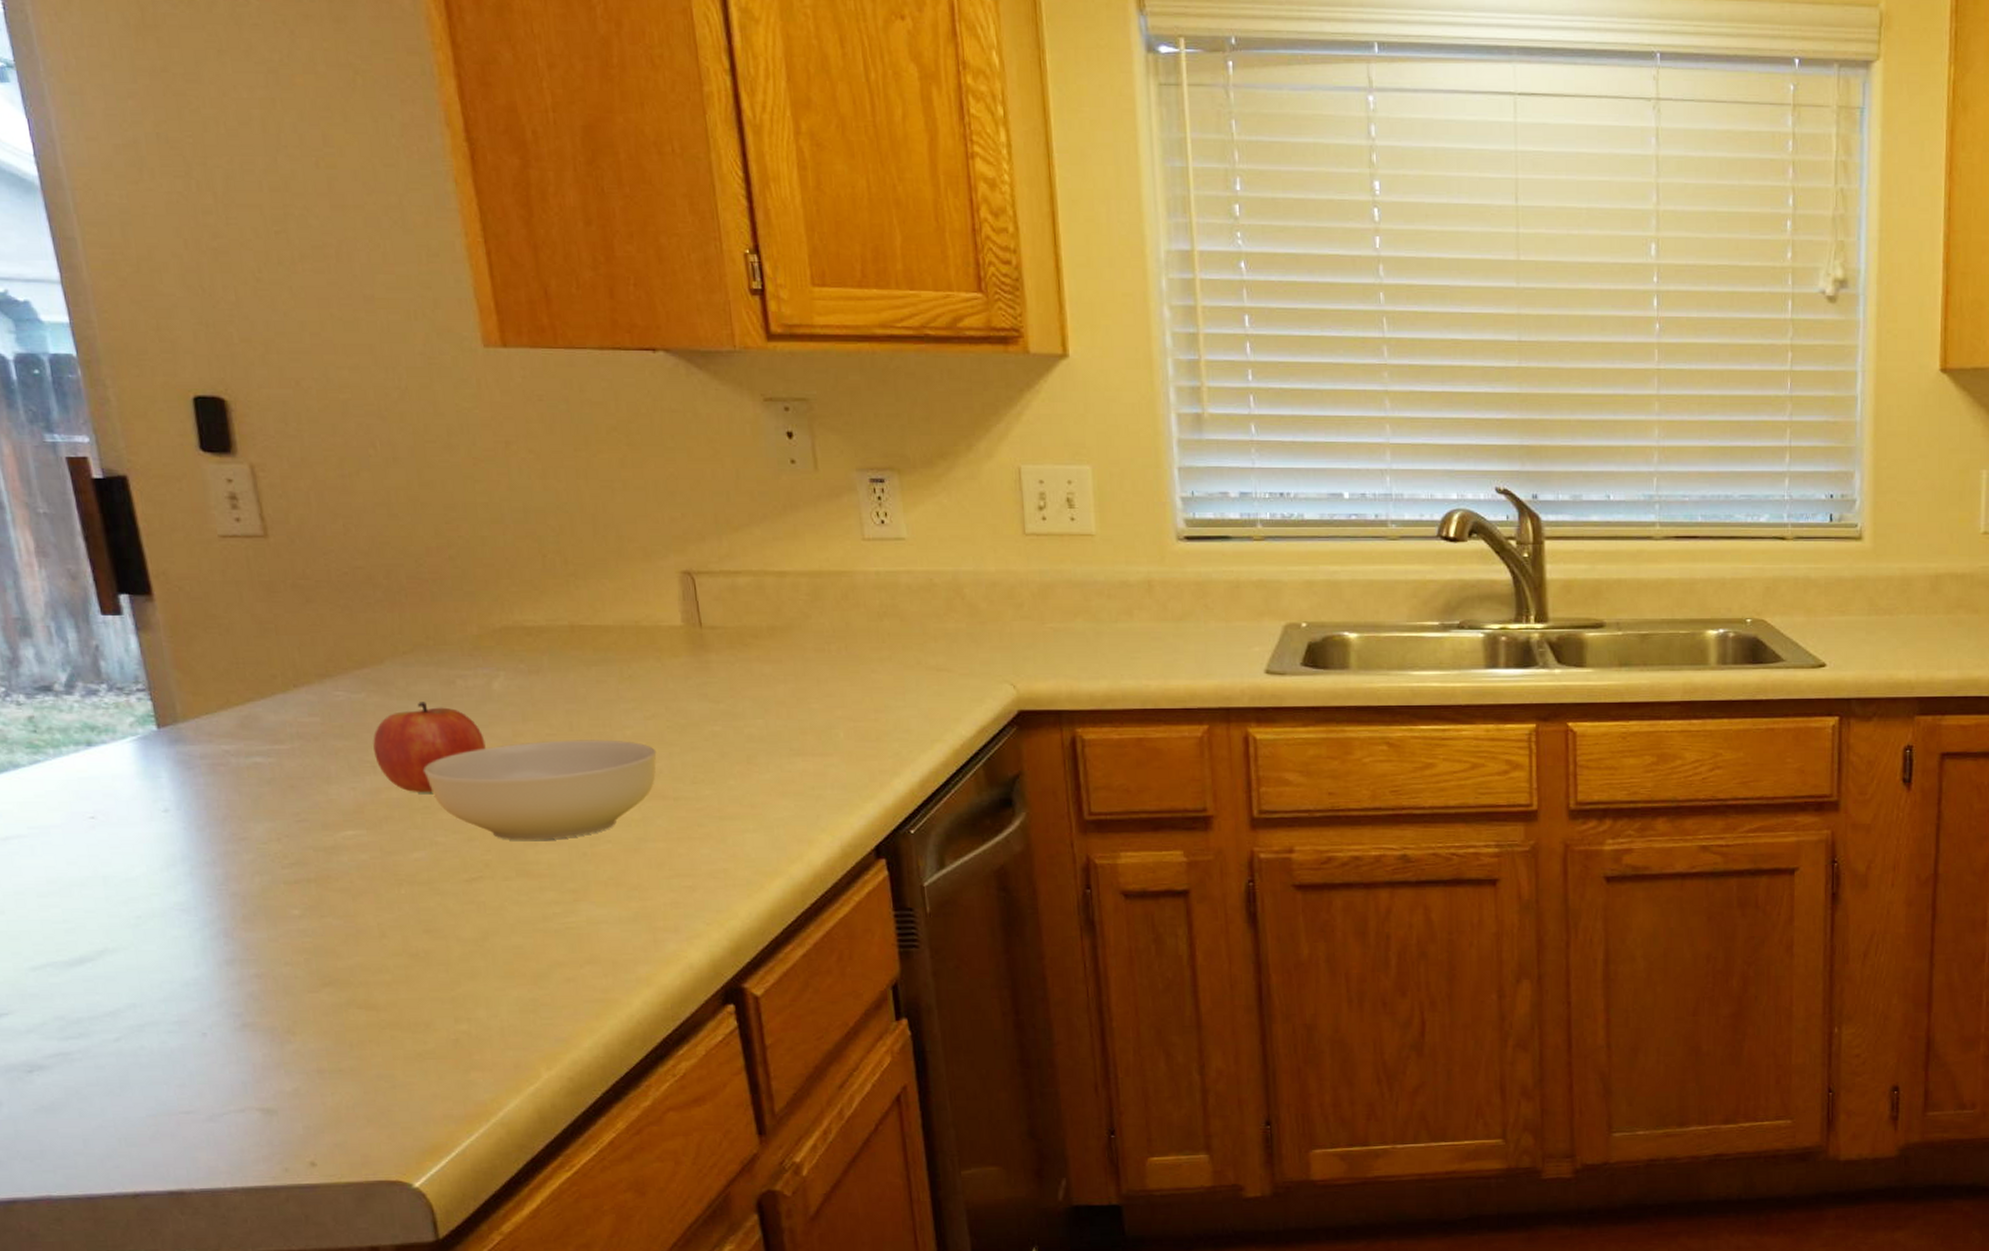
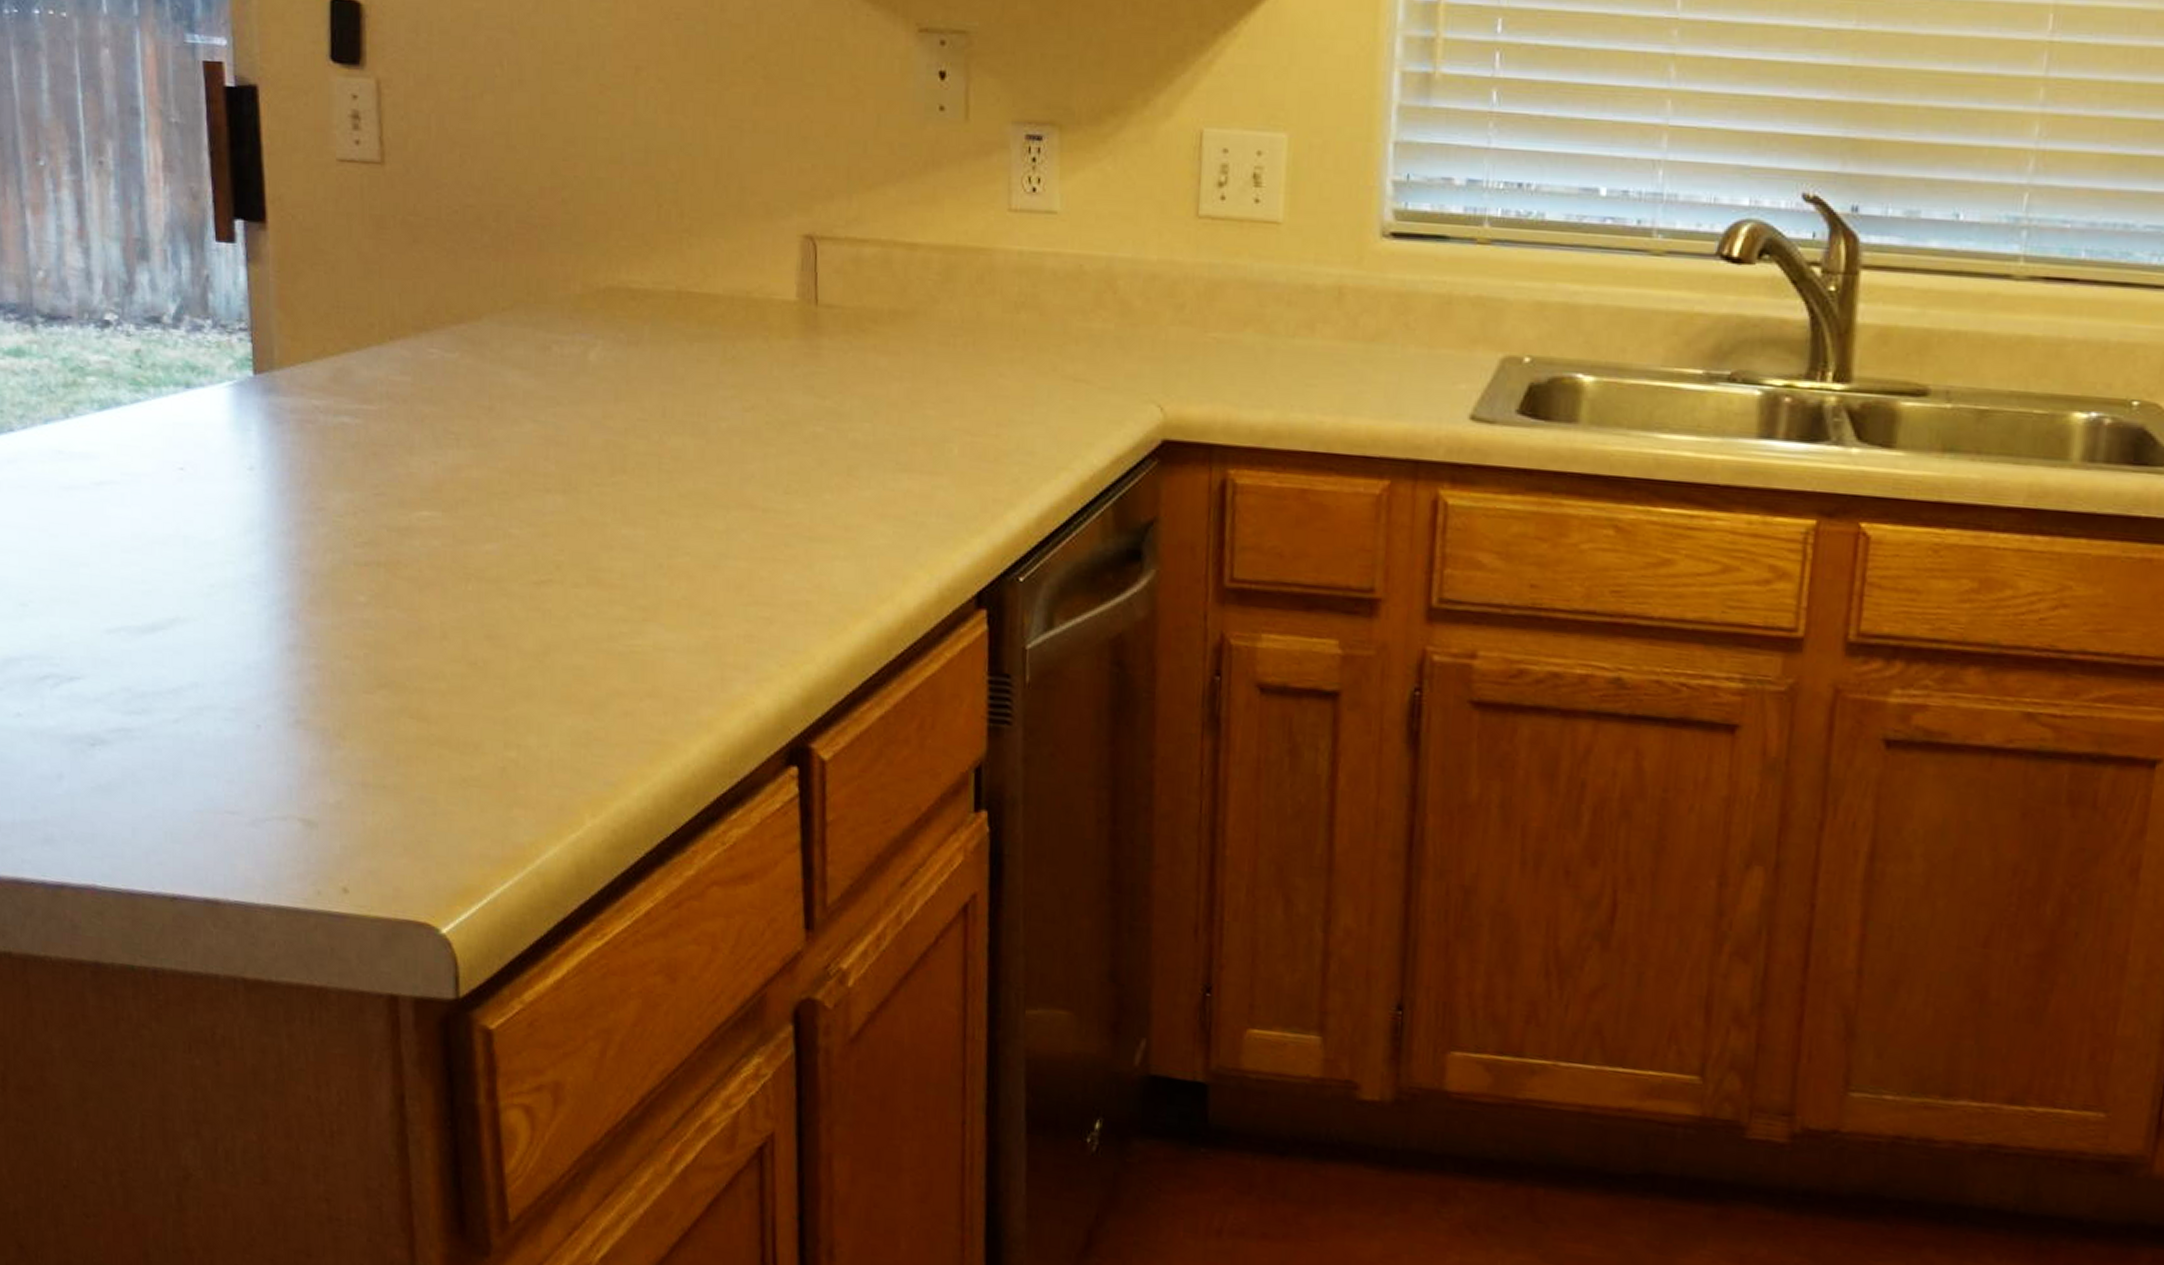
fruit: present [373,702,486,792] -> none [460,368,573,475]
bowl: present [424,739,657,840] -> none [507,426,751,545]

